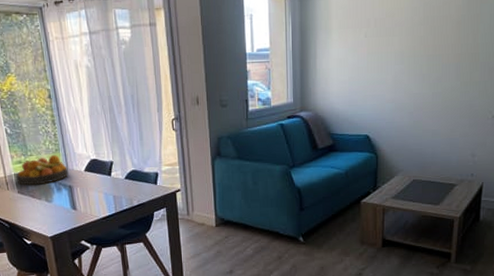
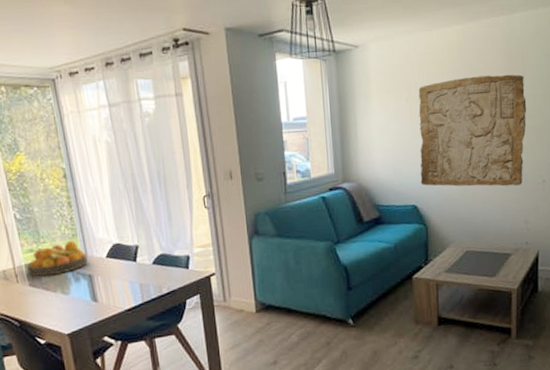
stone relief: none [374,12,482,121] -> present [418,74,527,187]

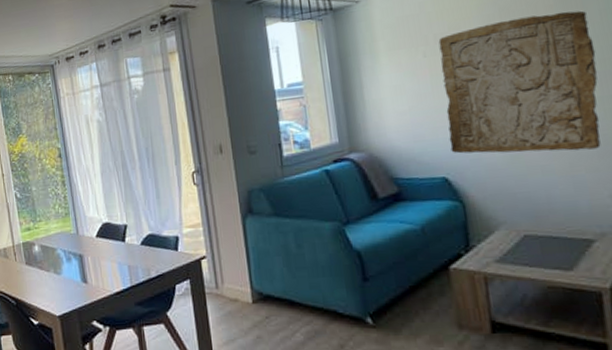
fruit bowl: present [26,241,88,277] -> none [23,220,79,256]

